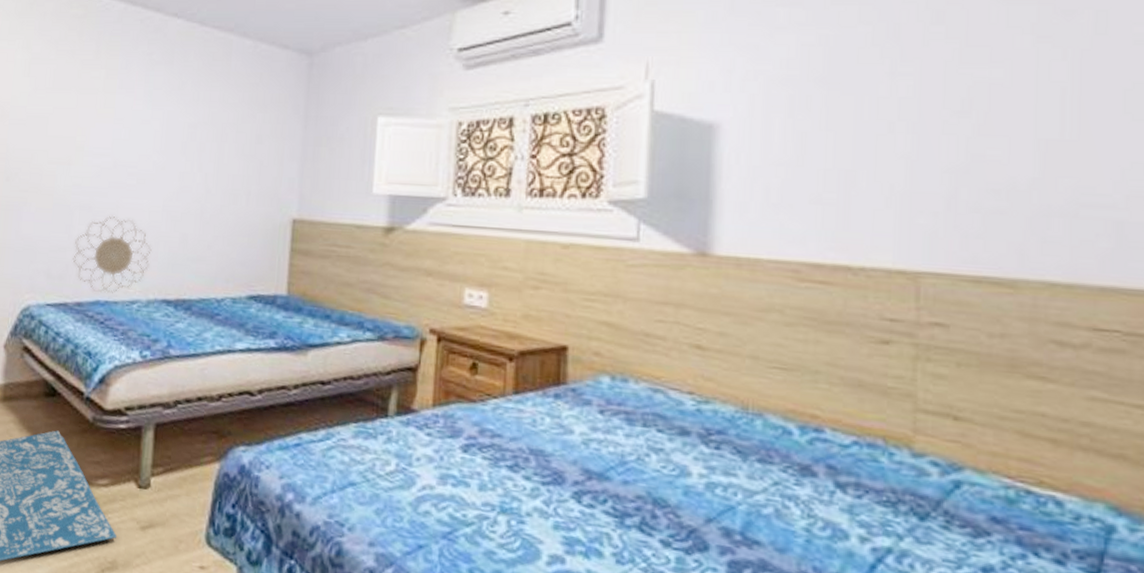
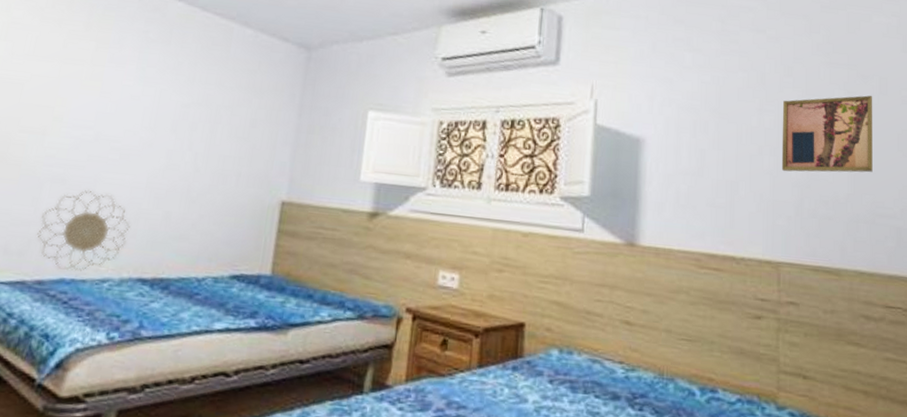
wall art: none [924,39,1080,154] -> present [781,95,873,173]

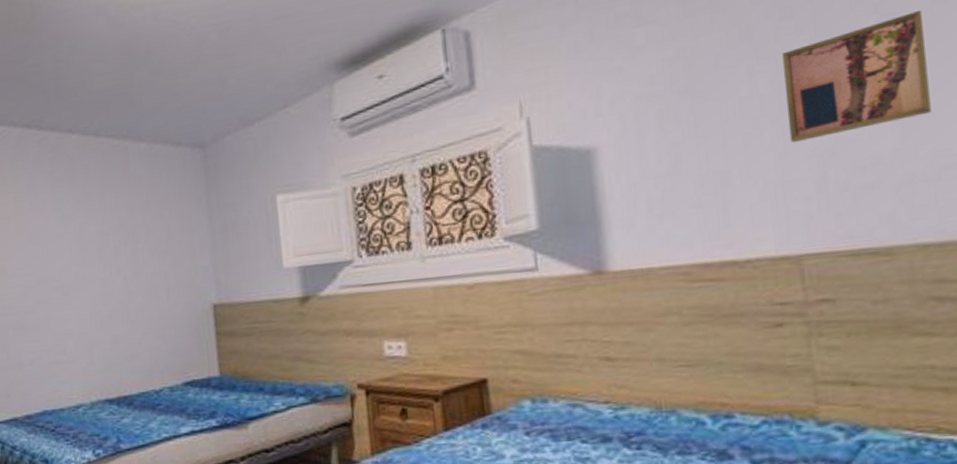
decorative wall piece: present [37,189,130,271] -> none [14,329,87,403]

